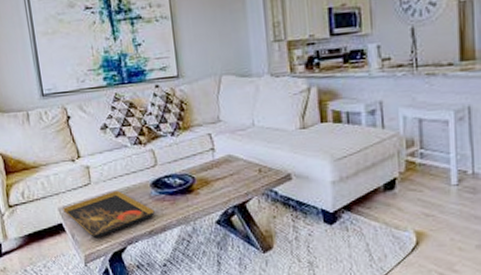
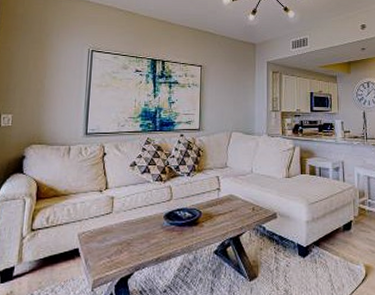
decorative tray: present [62,190,155,239] -> none [81,219,164,264]

